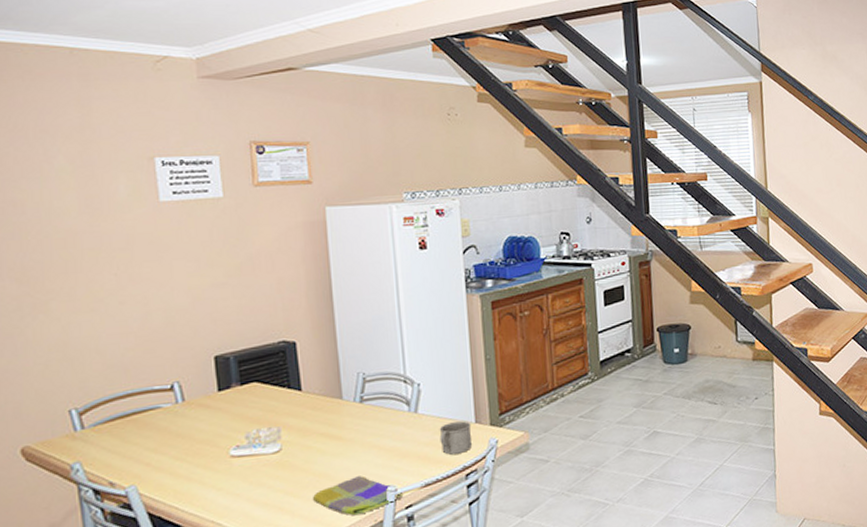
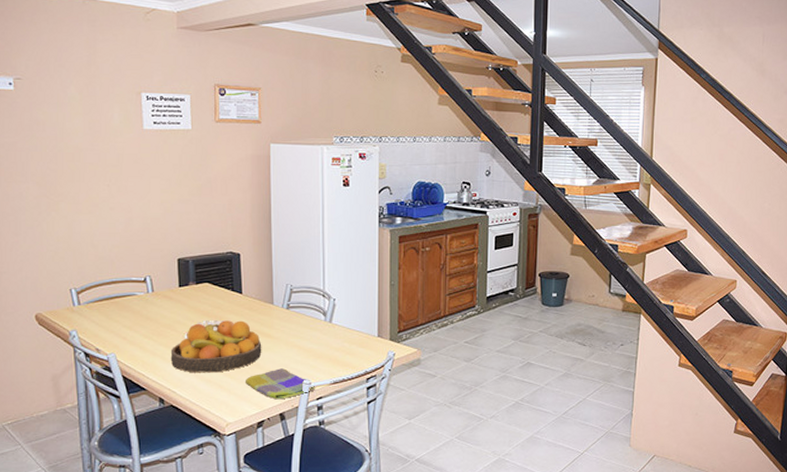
fruit bowl: none [211,423,332,497] -> present [170,320,262,373]
mug: present [439,421,472,455] -> none [348,334,374,360]

